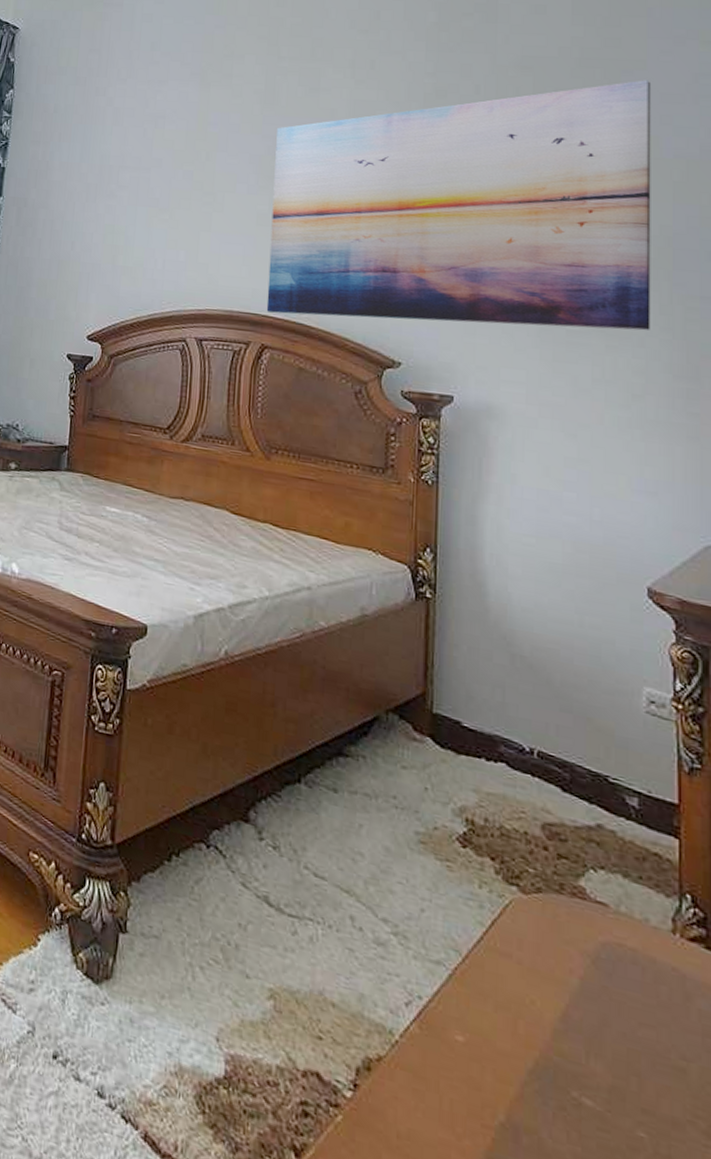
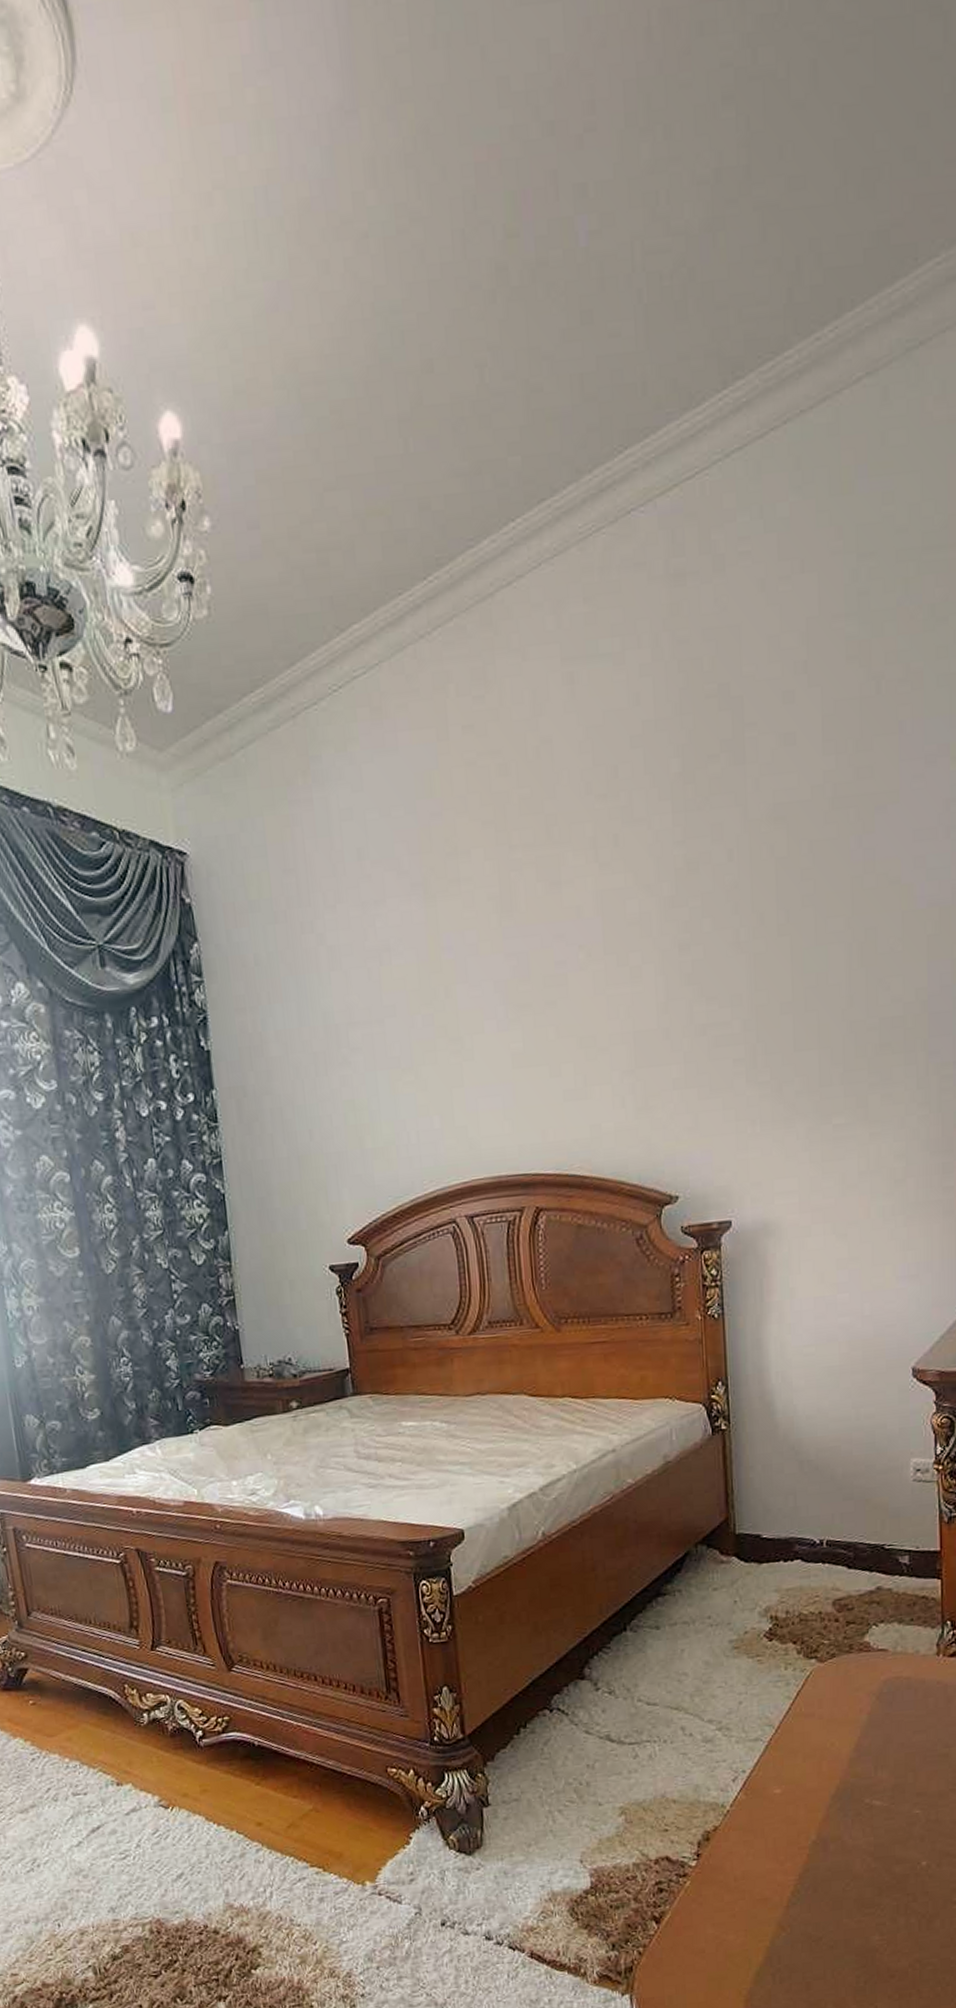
wall art: present [266,80,652,331] -> none [520,815,909,1169]

